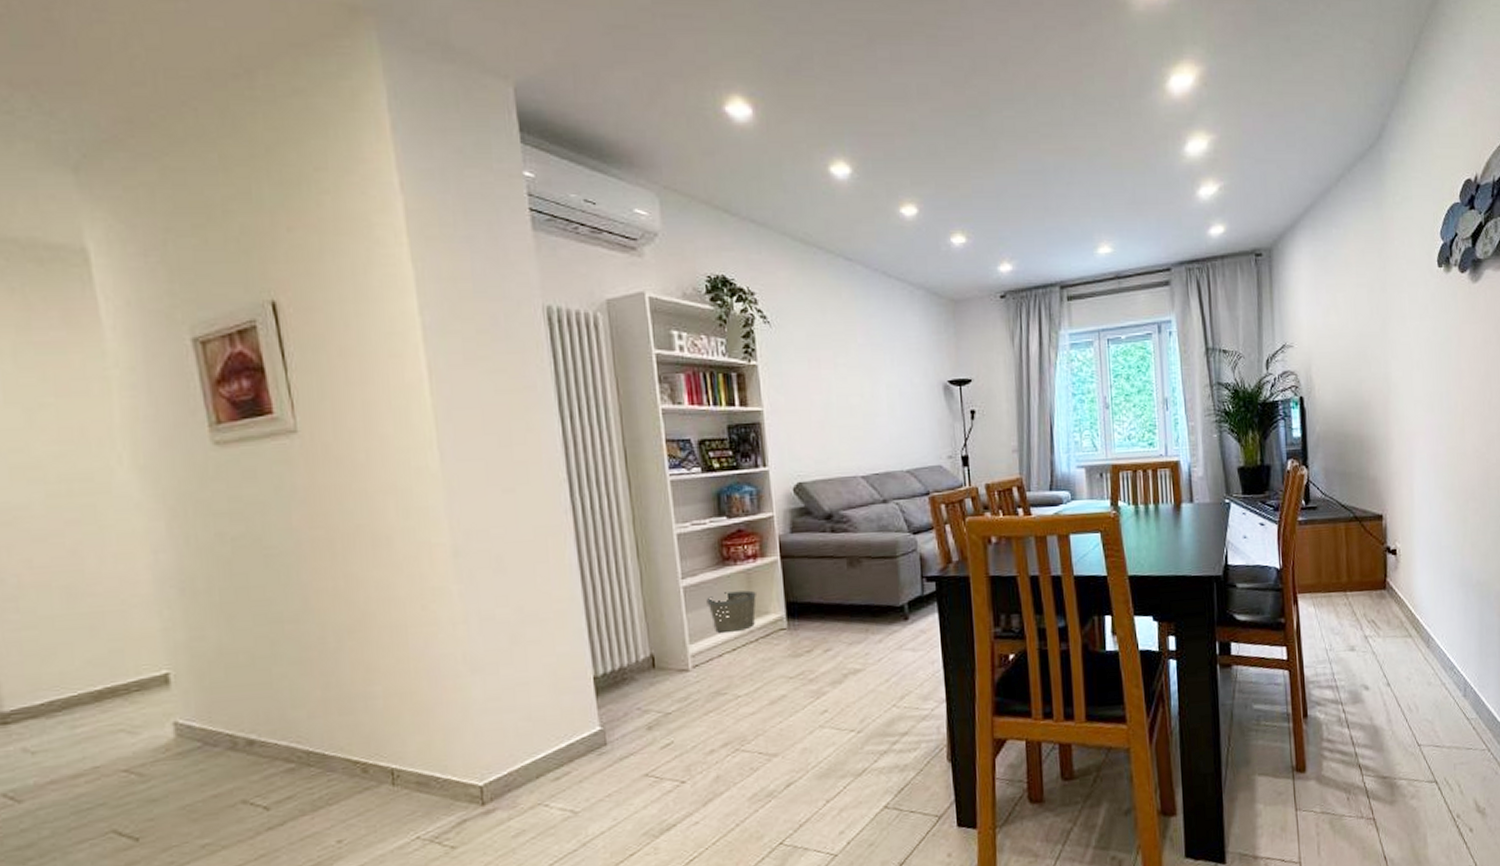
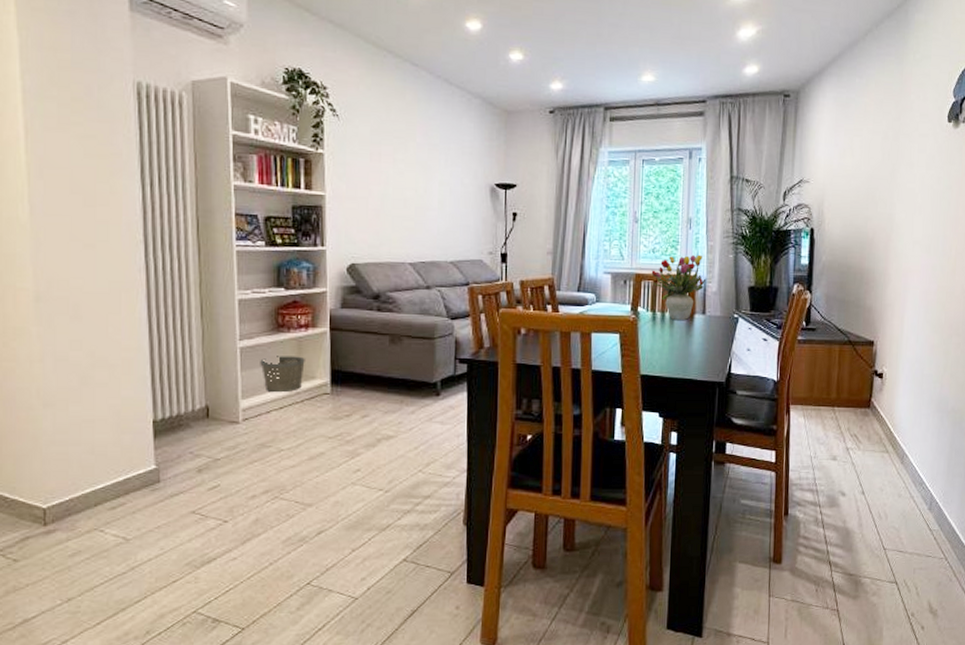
flower arrangement: none [1129,437,1191,513] -> present [651,254,706,321]

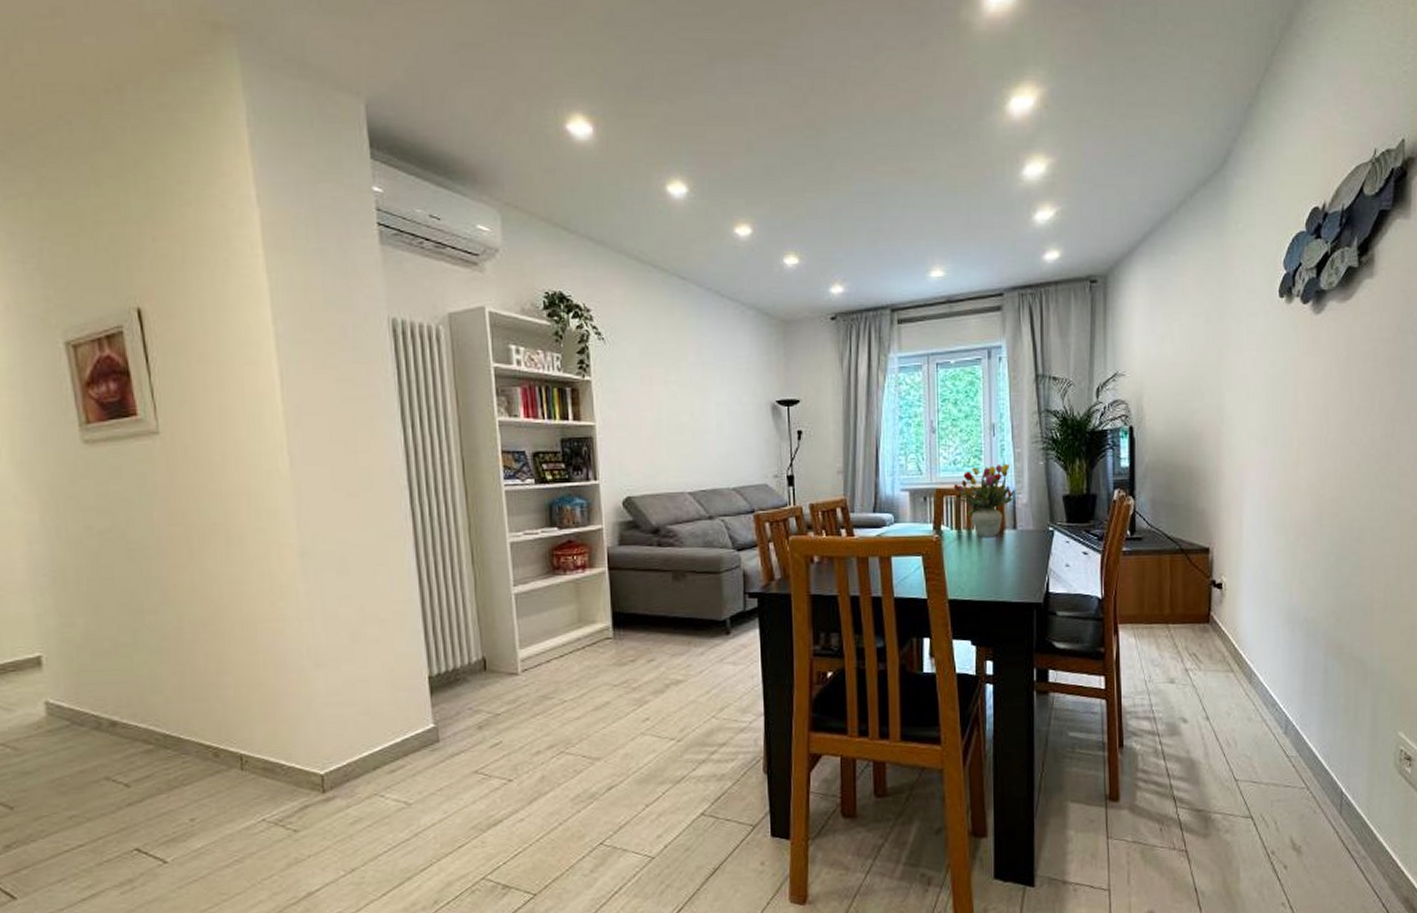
basket: present [261,356,305,393] -> none [538,599,584,640]

